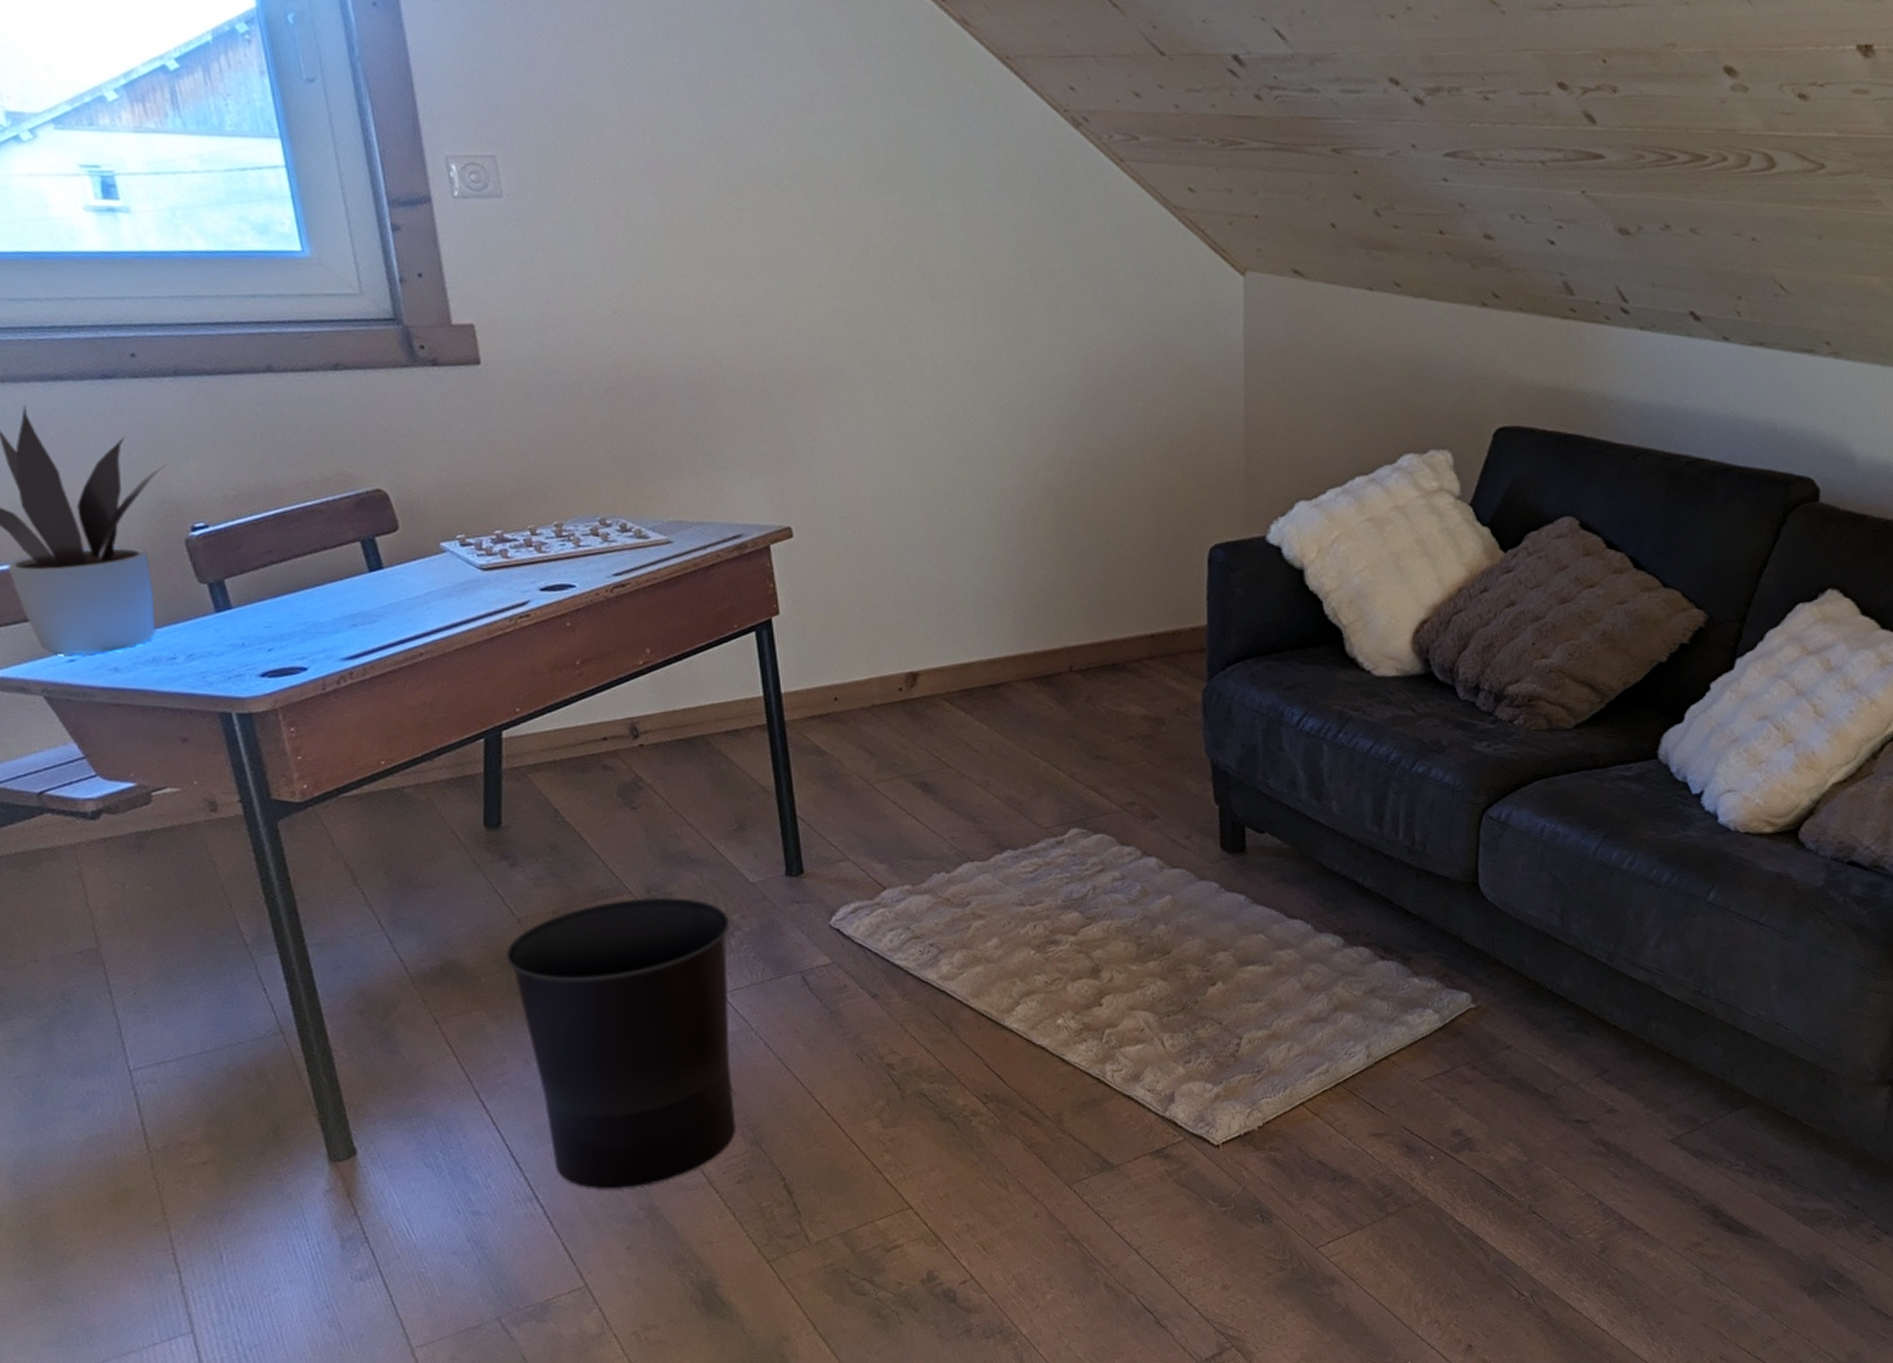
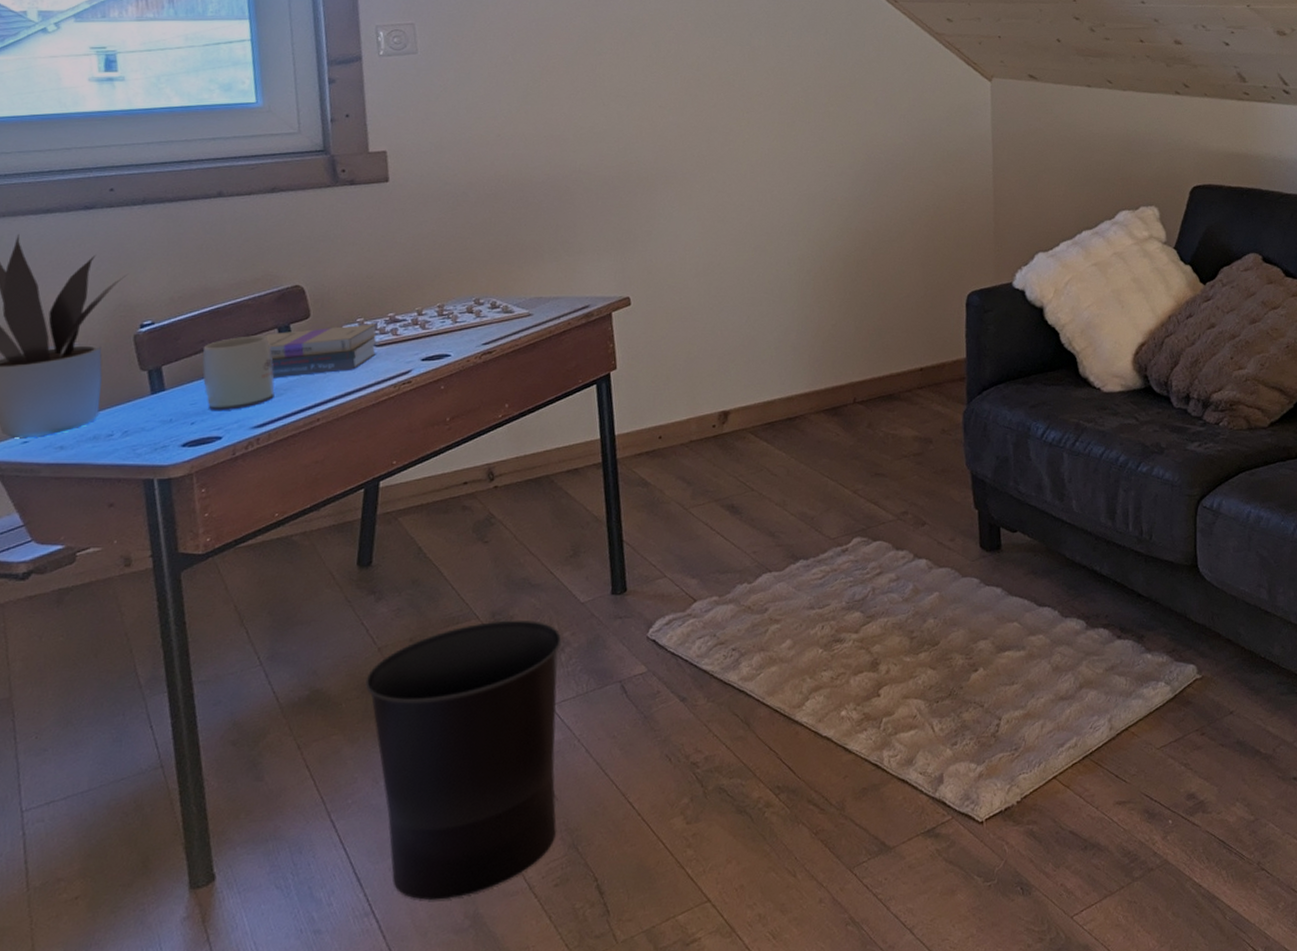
mug: none [271,548,365,637] -> present [202,336,275,410]
books: none [345,541,486,602] -> present [265,324,378,379]

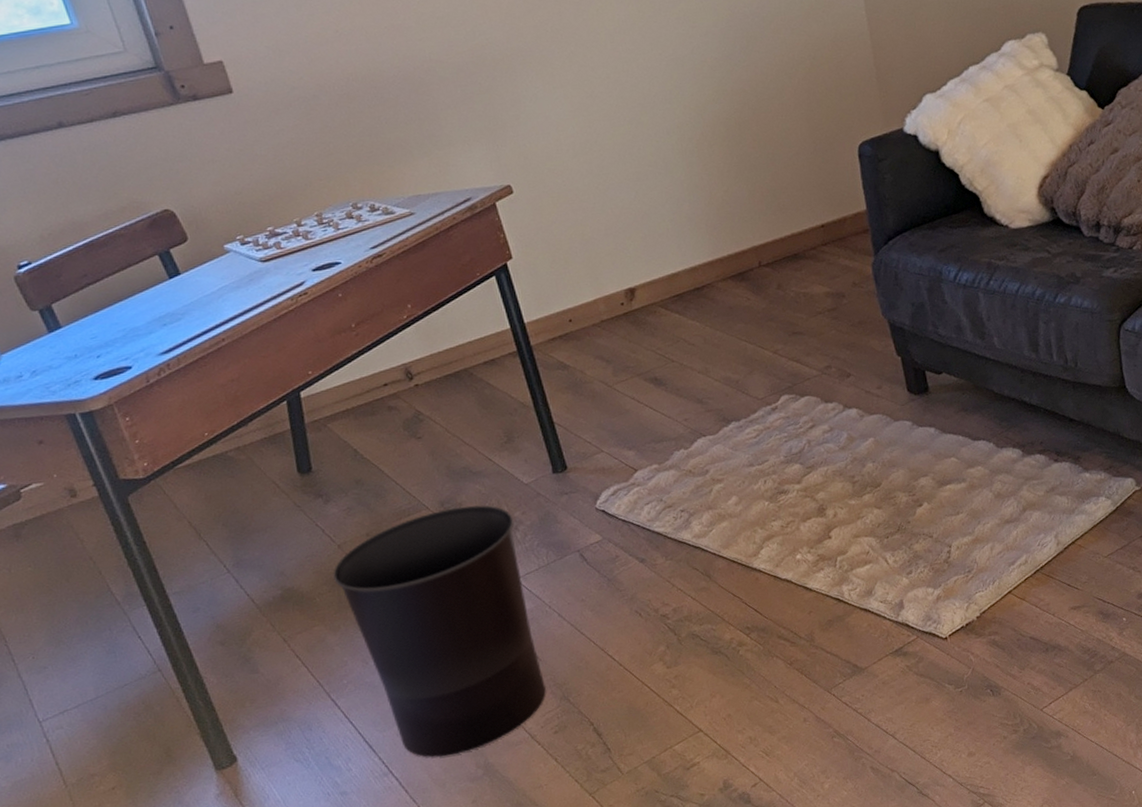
mug: present [202,336,275,410] -> none [87,263,173,342]
books: present [265,324,378,379] -> none [147,239,266,305]

